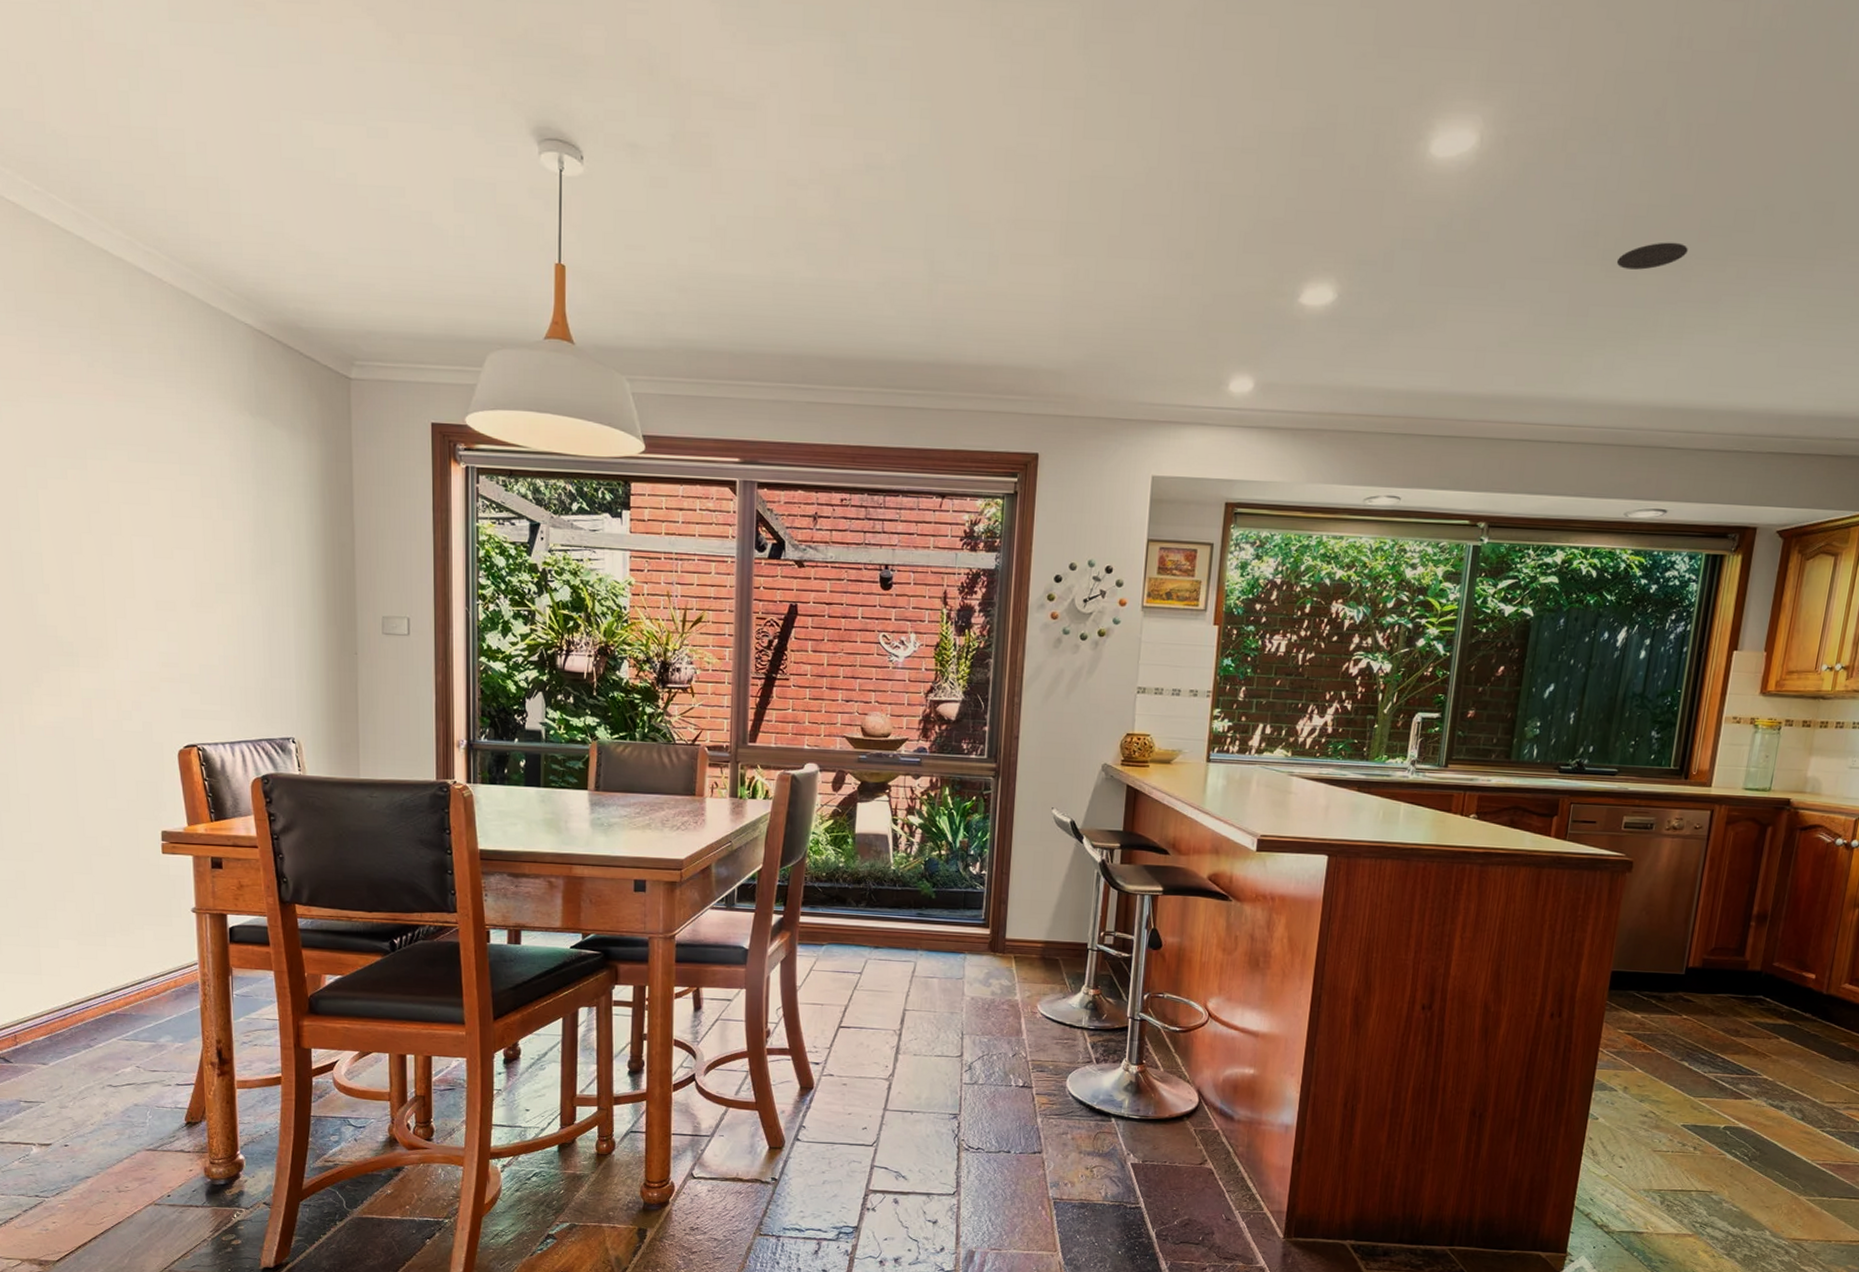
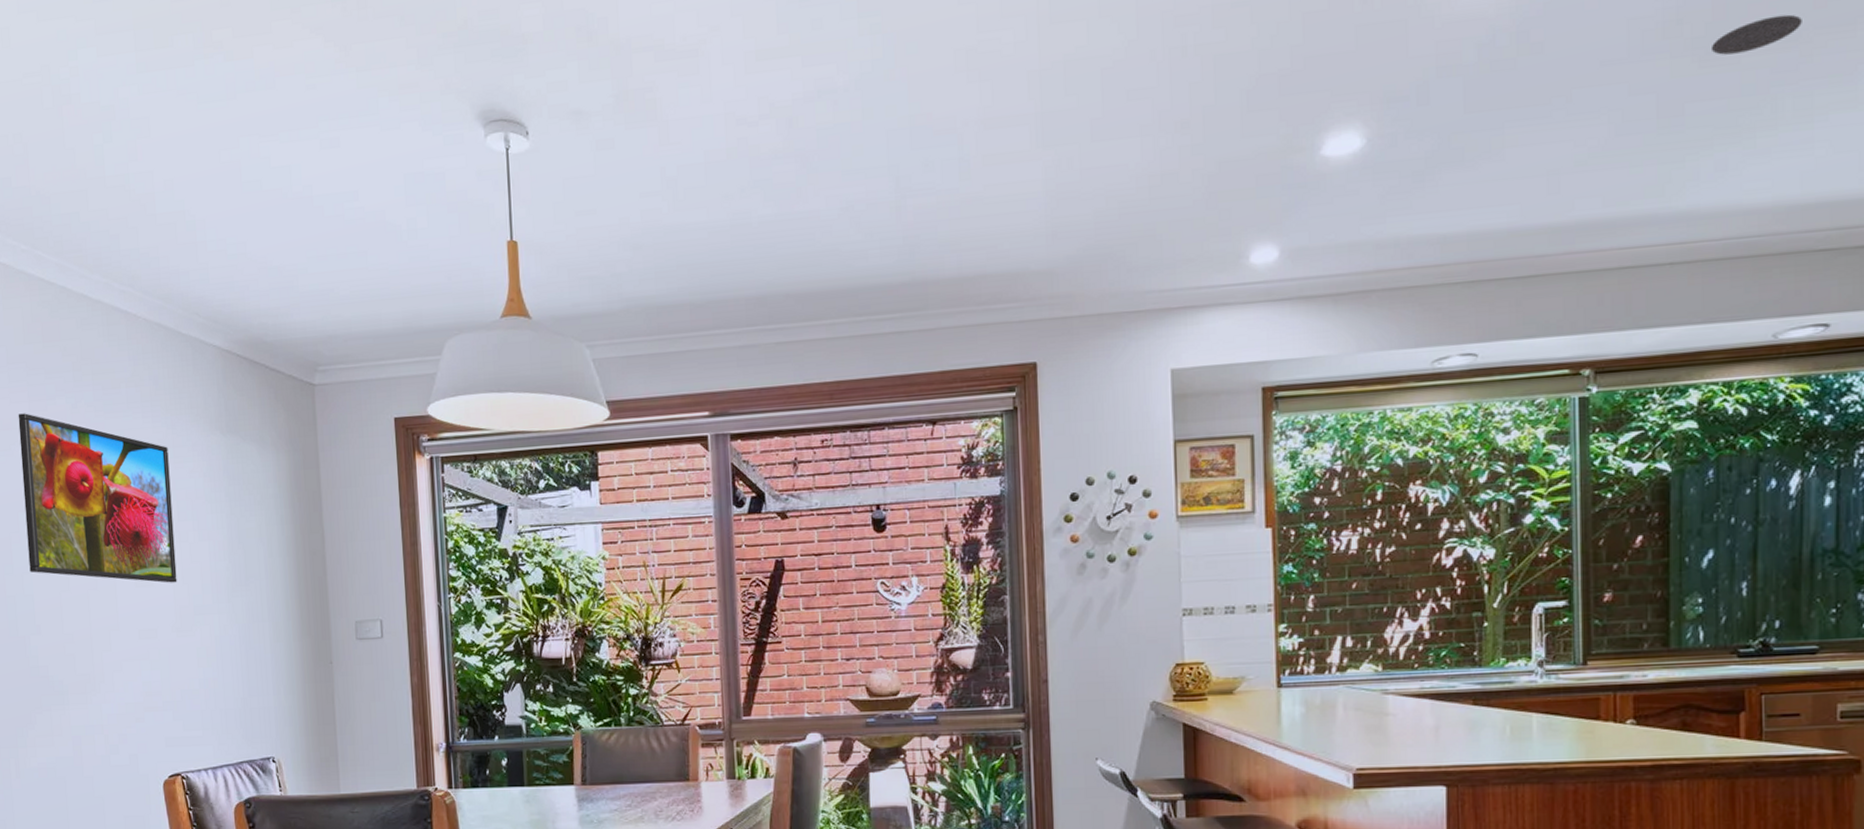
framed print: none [27,364,199,558] -> present [18,413,177,583]

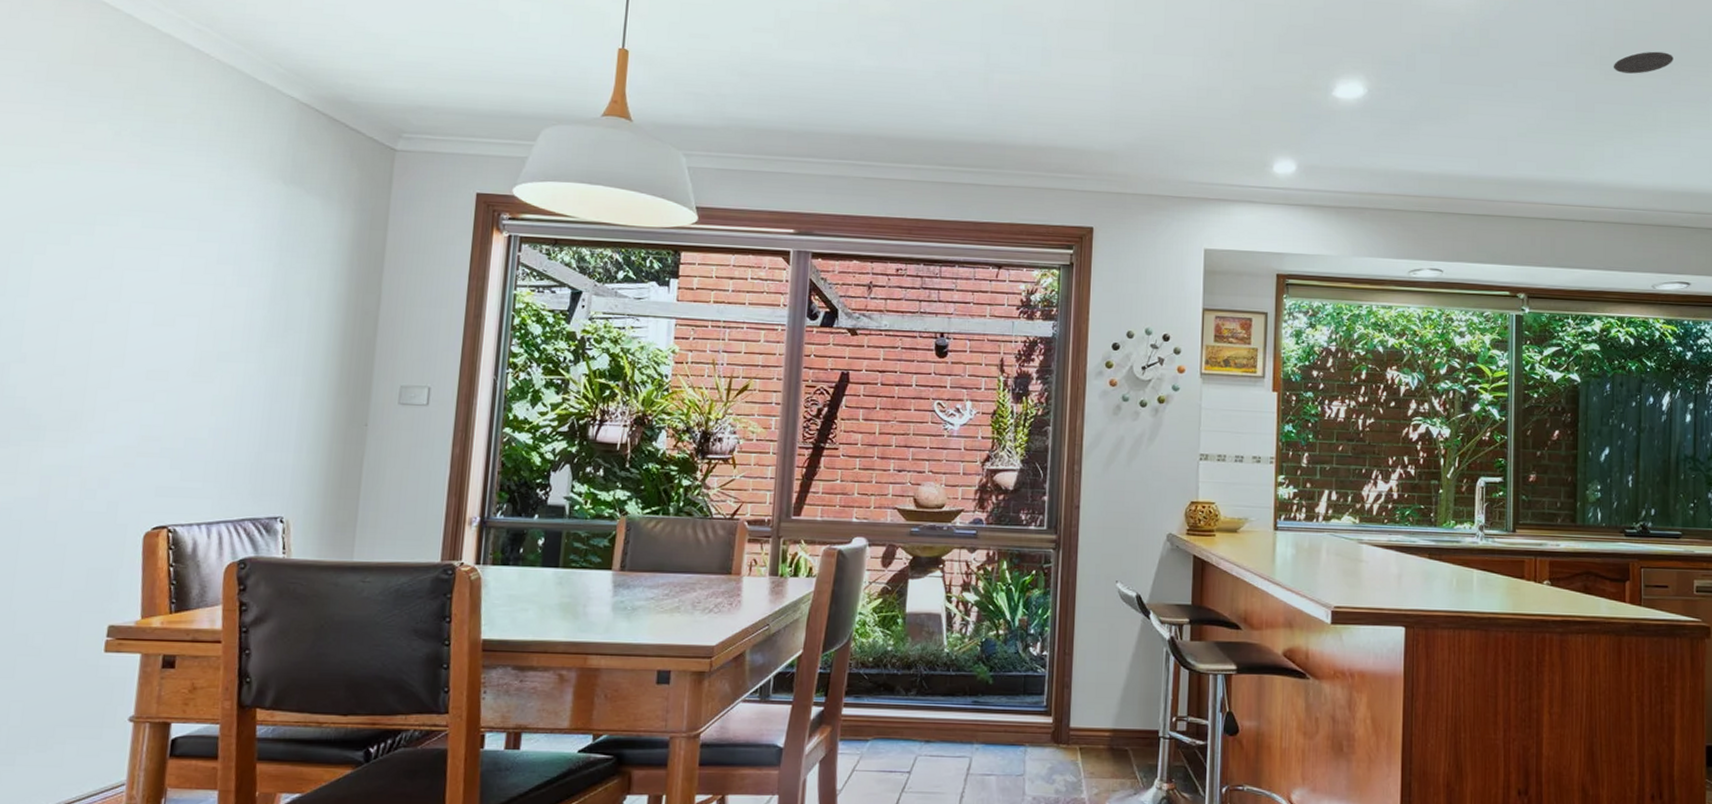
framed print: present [18,413,177,583] -> none [26,132,219,326]

